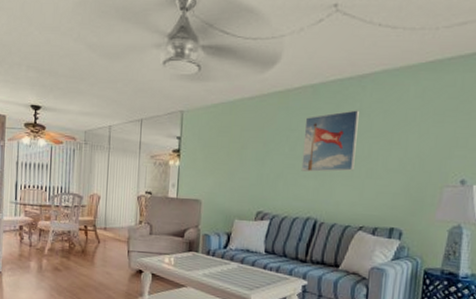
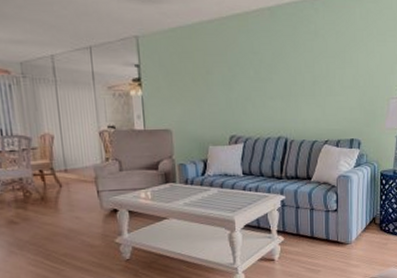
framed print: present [301,110,359,172] -> none [266,32,315,93]

